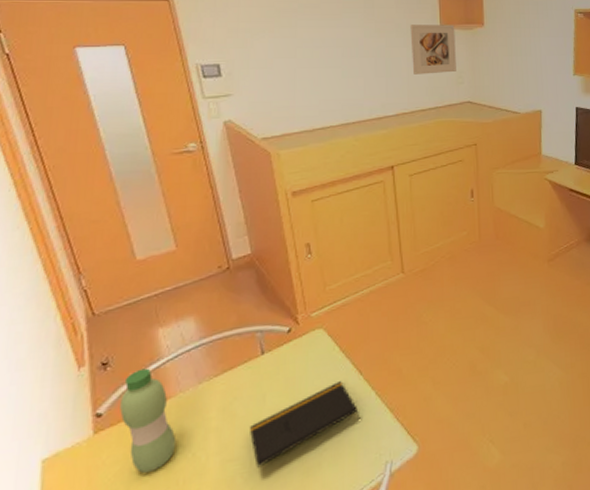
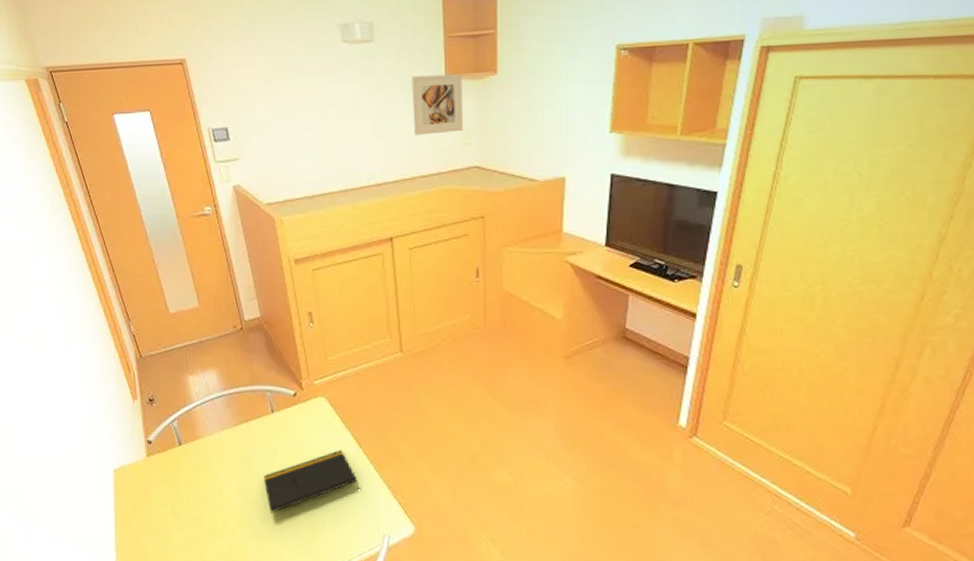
water bottle: present [120,368,177,473] -> none [164,409,207,497]

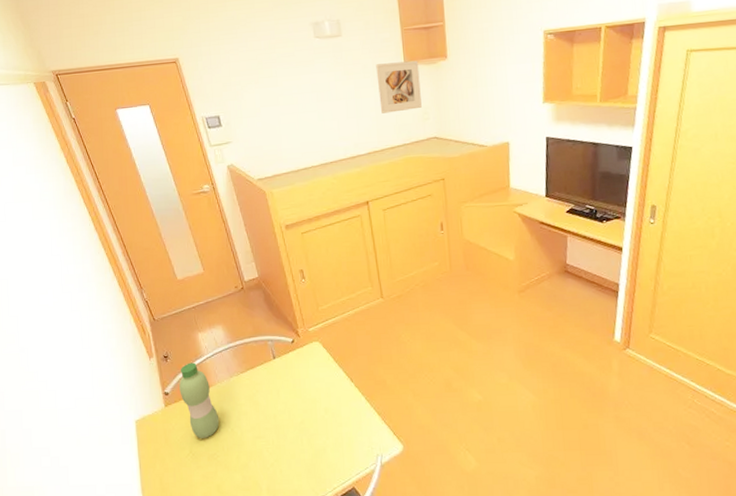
water bottle: none [164,409,207,497] -> present [179,362,220,438]
notepad: present [264,450,360,513] -> none [270,386,354,446]

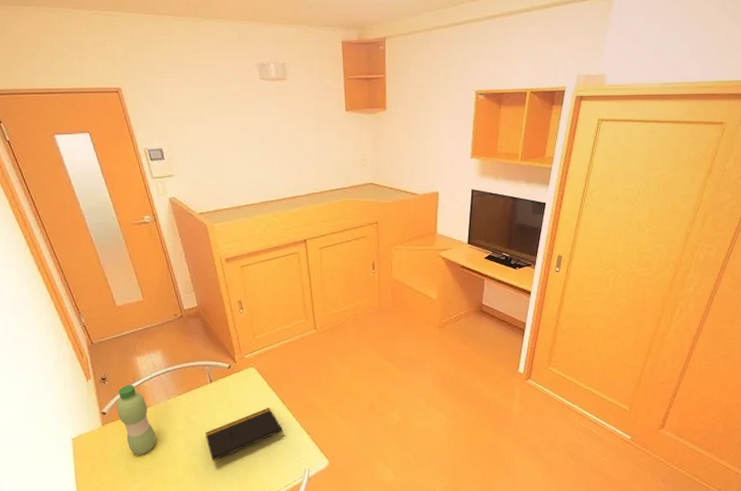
notepad: none [270,386,354,446] -> present [206,408,285,461]
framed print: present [376,60,422,114] -> none [318,109,360,158]

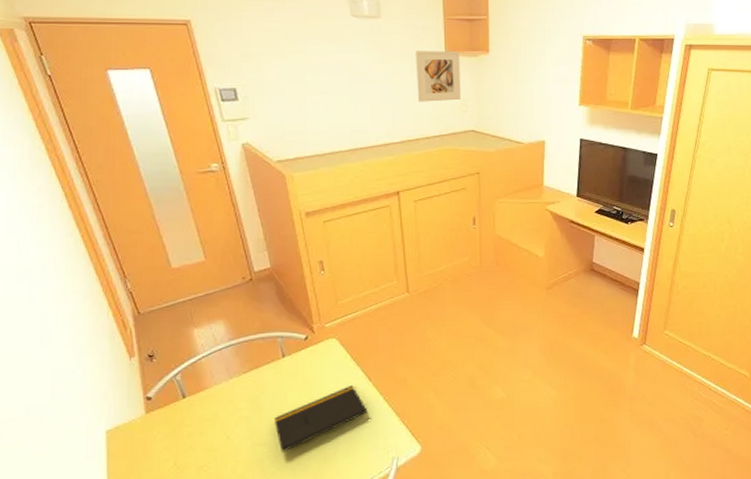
water bottle: present [117,384,156,455] -> none [166,362,214,448]
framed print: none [318,109,360,158] -> present [415,51,461,102]

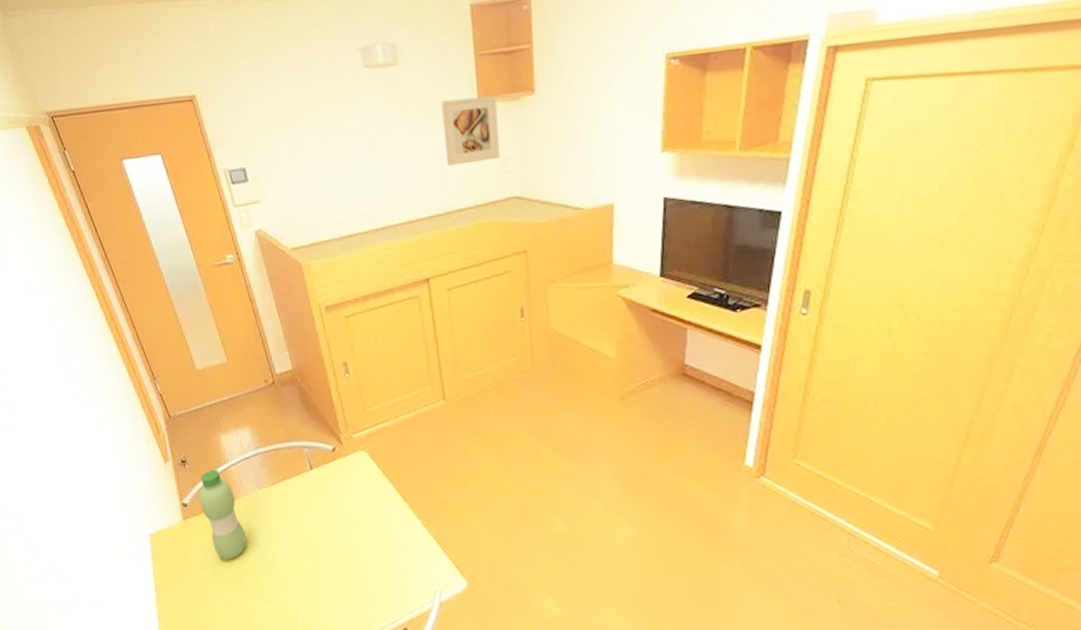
water bottle: none [166,362,214,448] -> present [199,469,247,559]
notepad: present [275,385,370,453] -> none [306,505,408,573]

